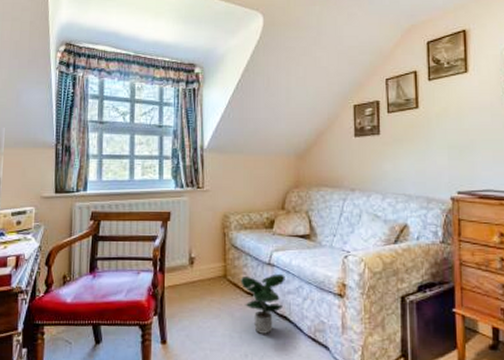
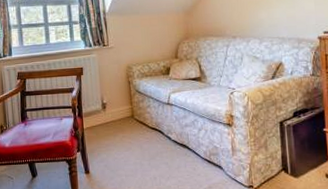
potted plant: present [240,273,285,334] -> none [145,111,183,160]

